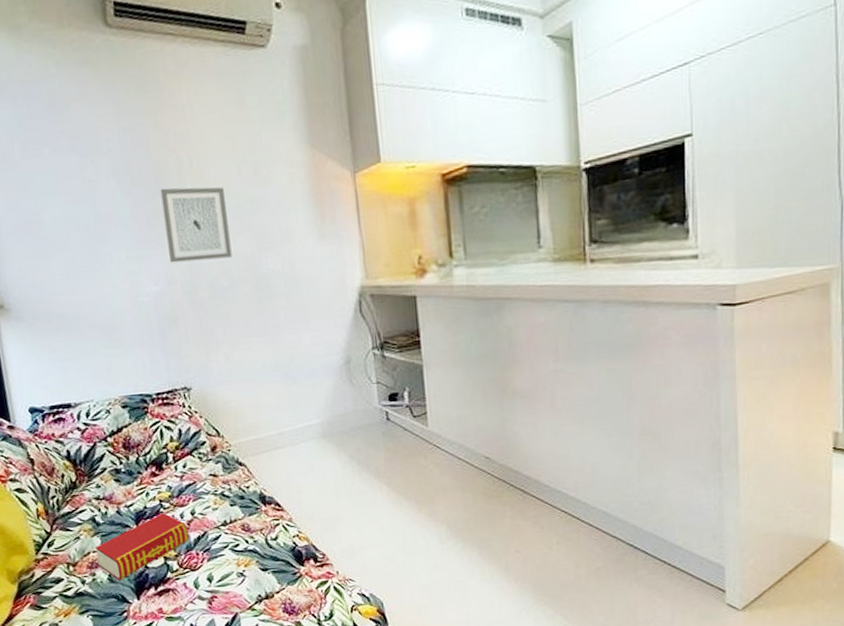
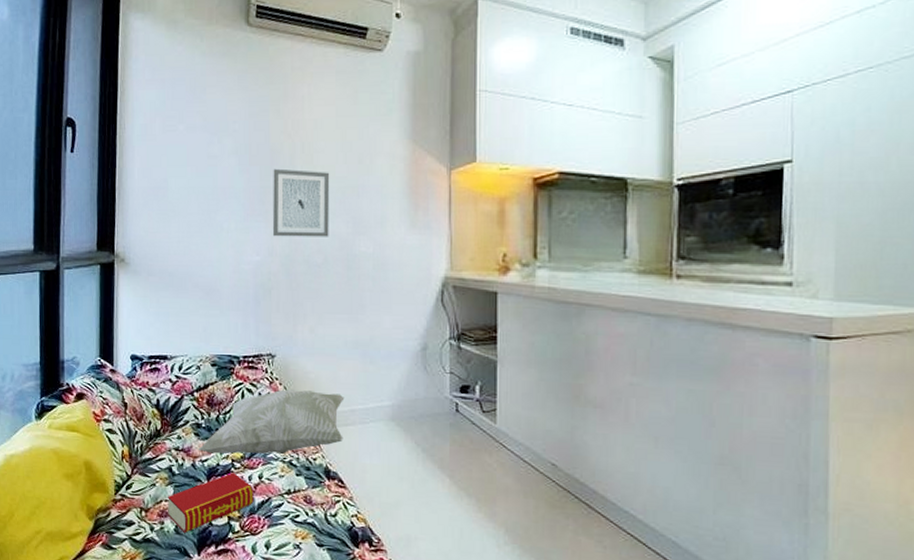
decorative pillow: none [120,418,275,498] -> present [198,389,345,454]

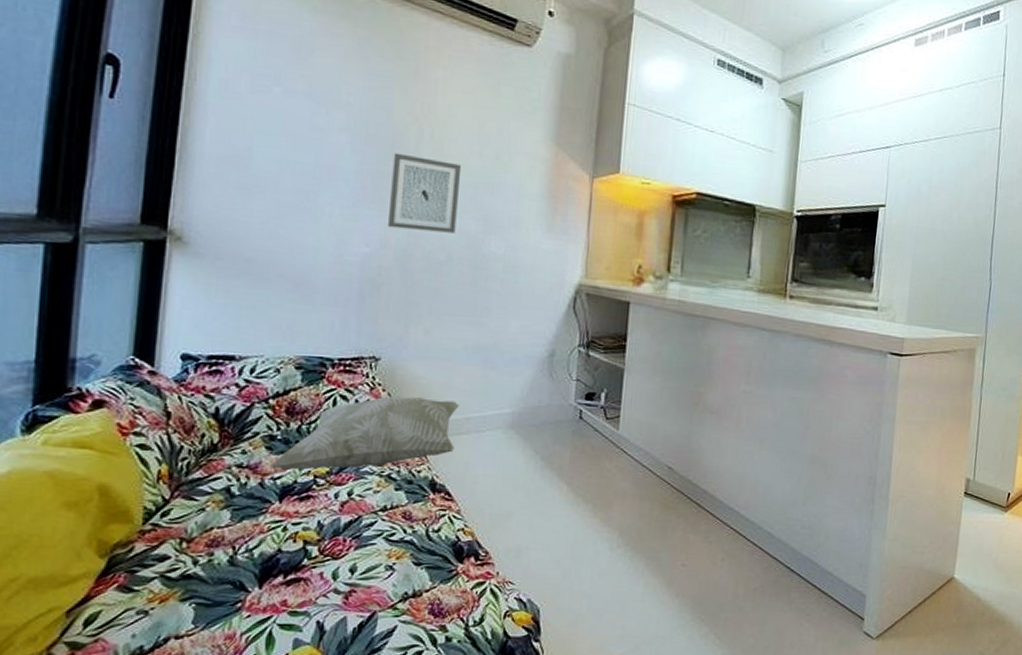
book: present [167,472,254,533] -> none [219,490,340,564]

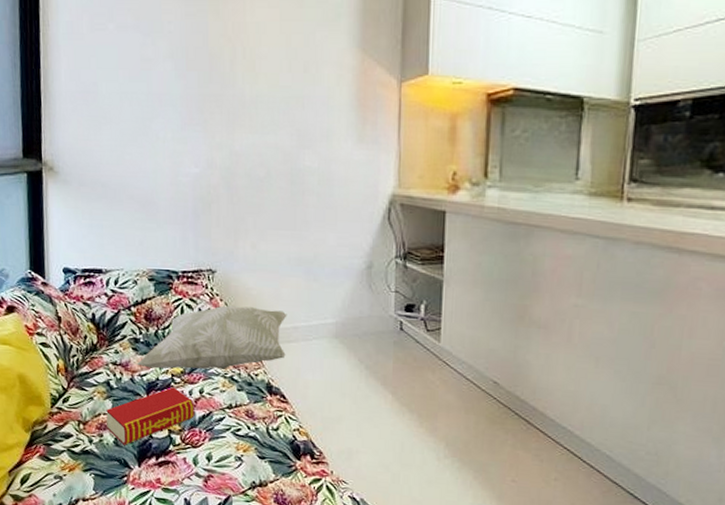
book: none [219,490,340,564] -> present [106,387,195,445]
wall art: present [387,152,462,234] -> none [211,75,273,150]

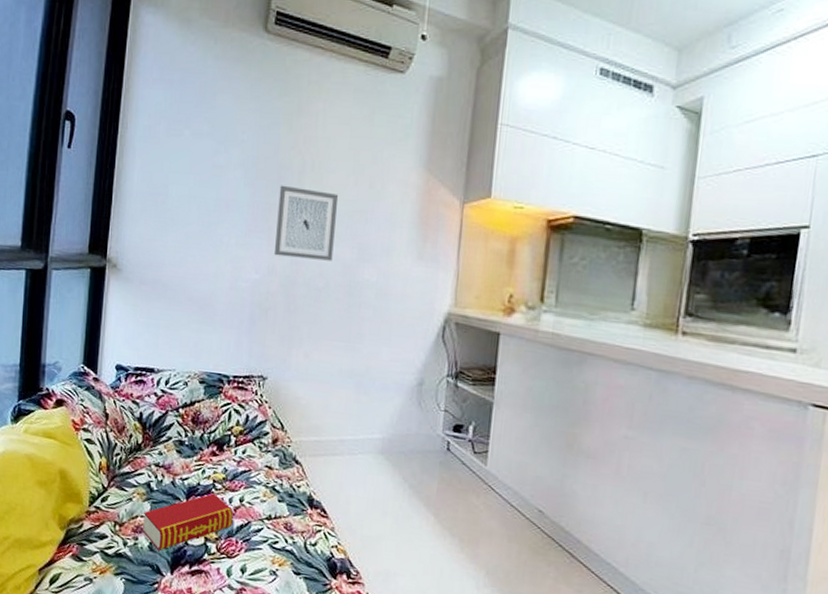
decorative pillow: present [136,305,287,369] -> none [179,413,335,479]
wall art: none [211,75,273,150] -> present [273,185,339,261]

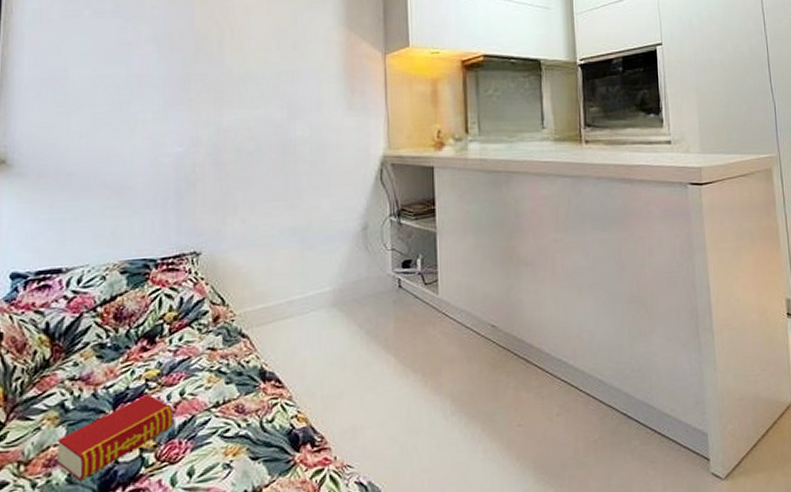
wall art: present [273,185,339,261] -> none [197,55,262,126]

